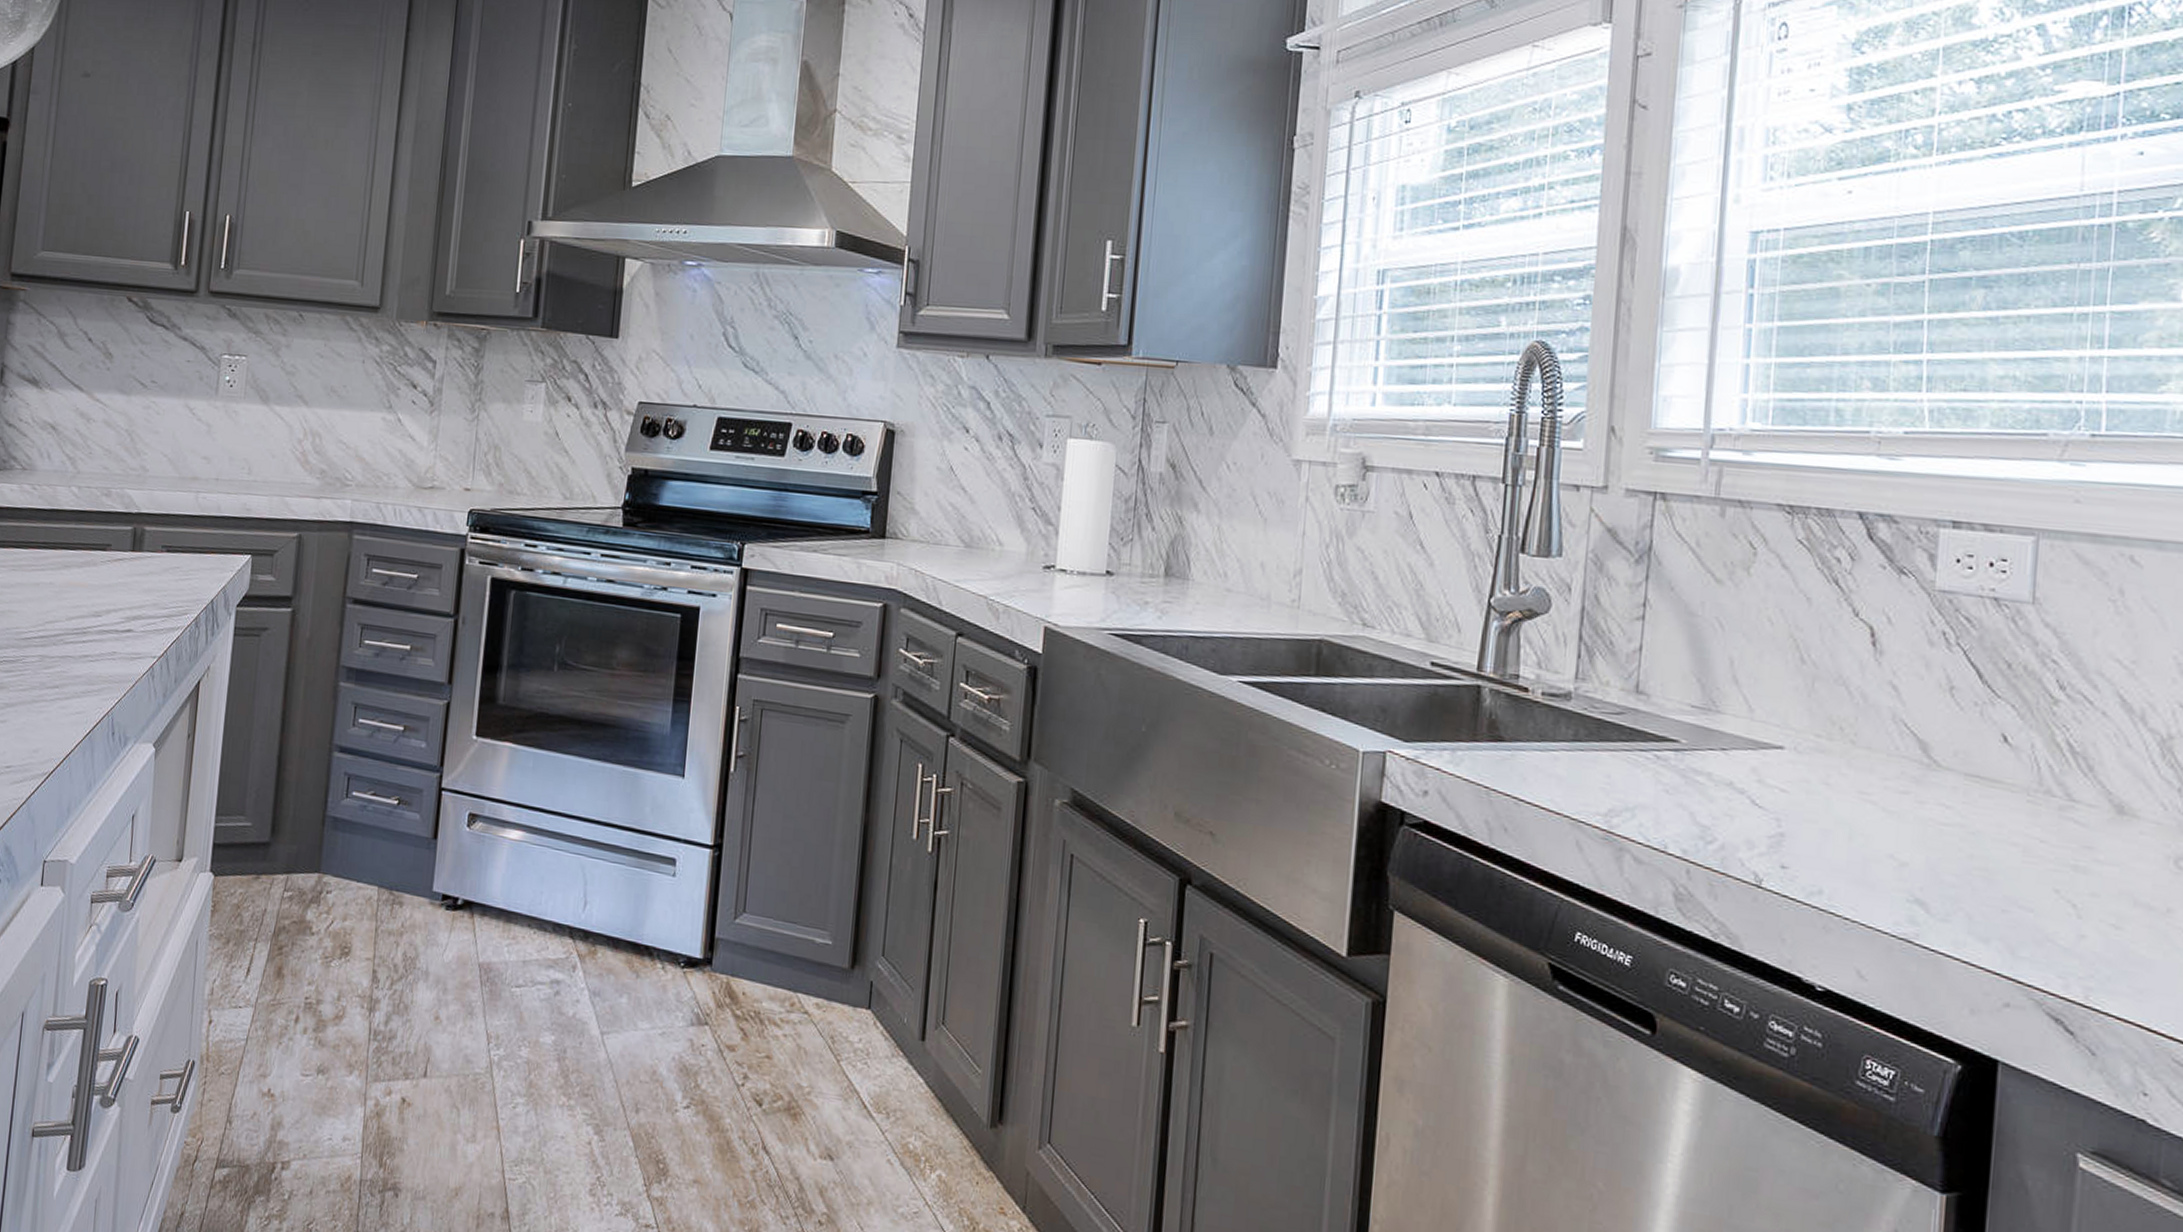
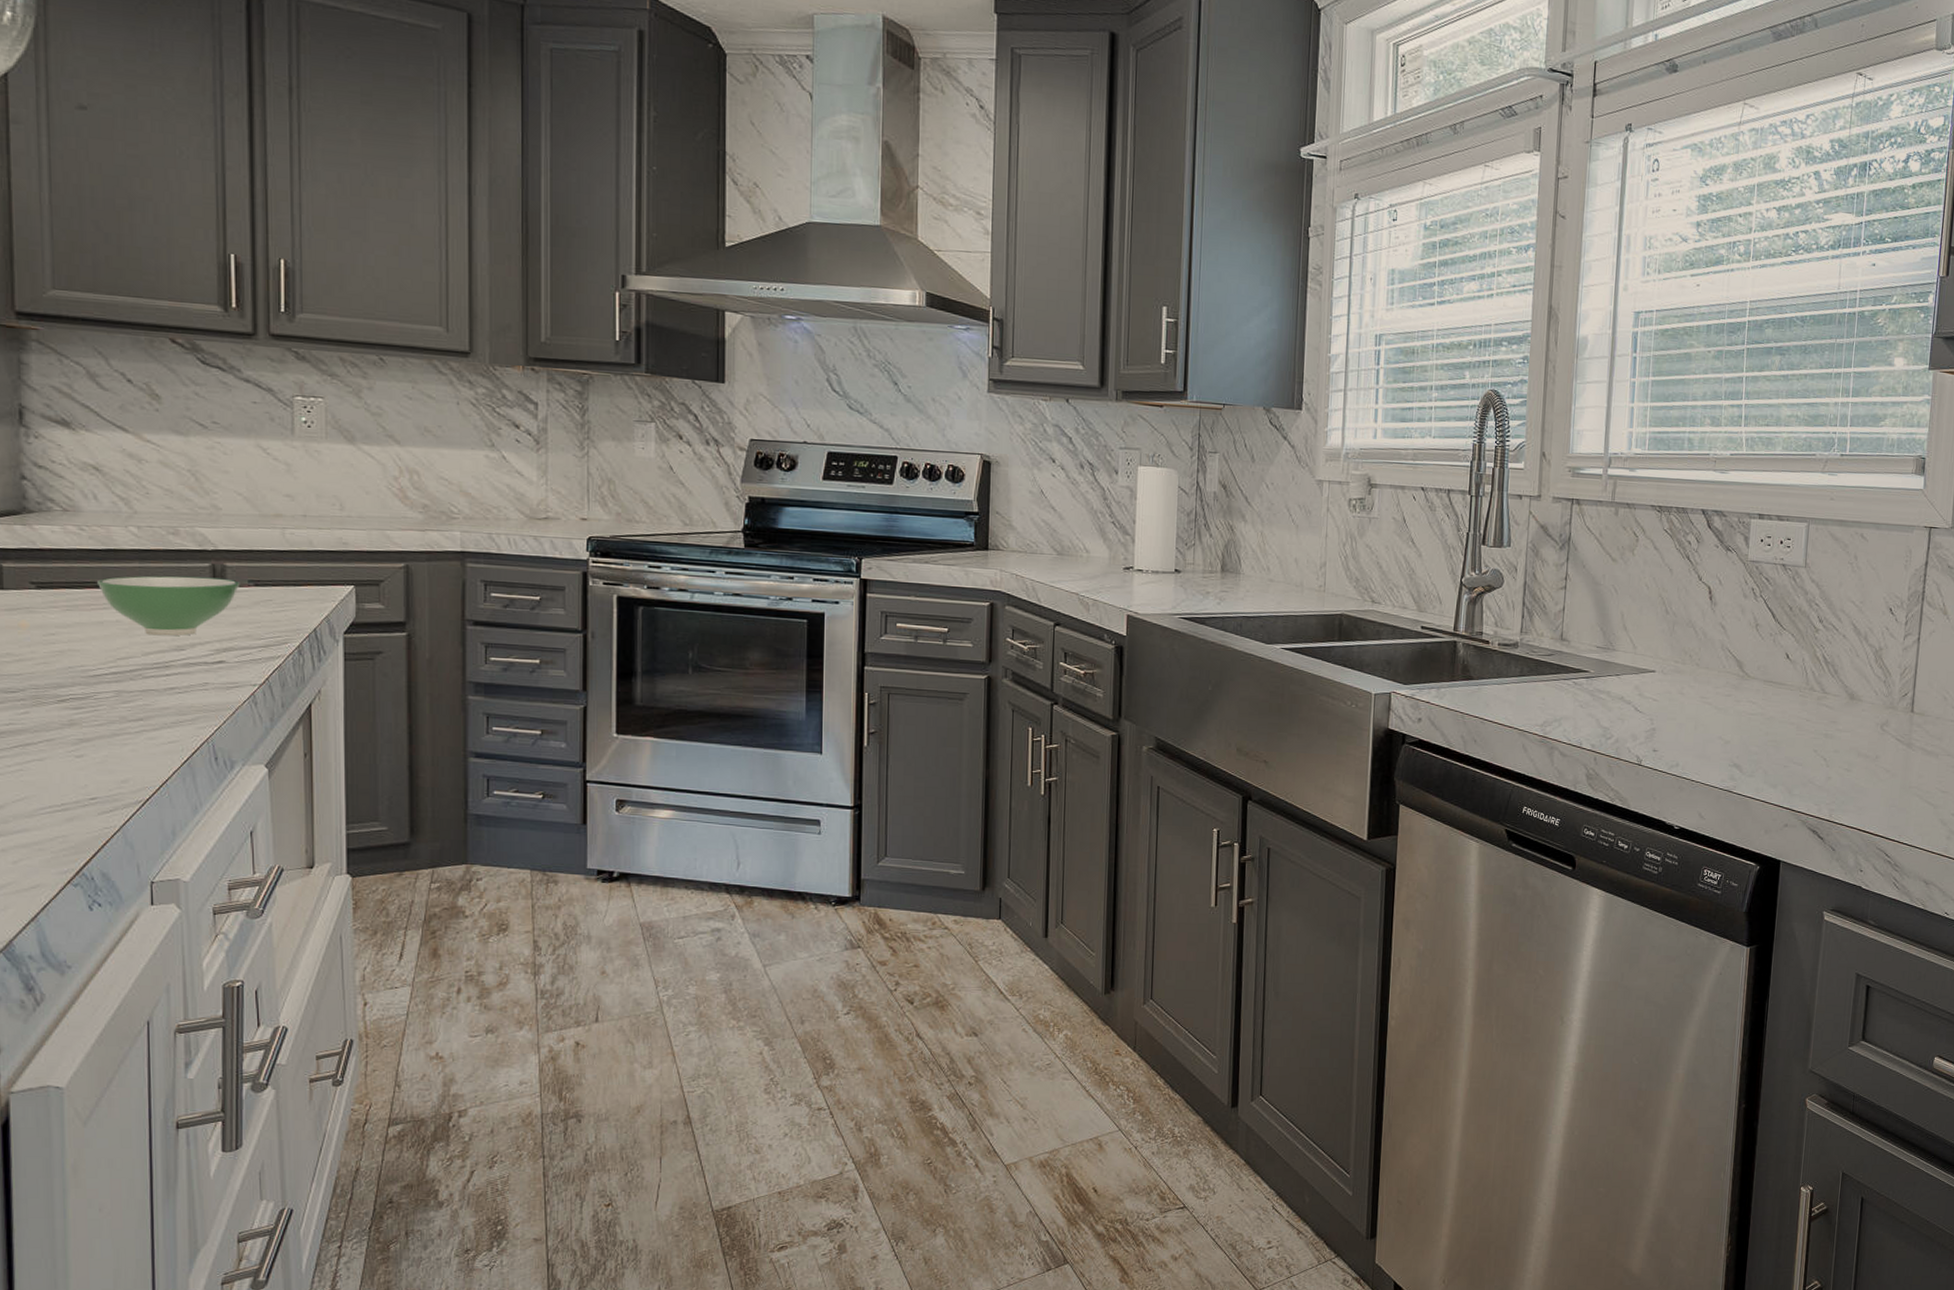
bowl: none [39,537,155,601] -> present [96,575,240,636]

